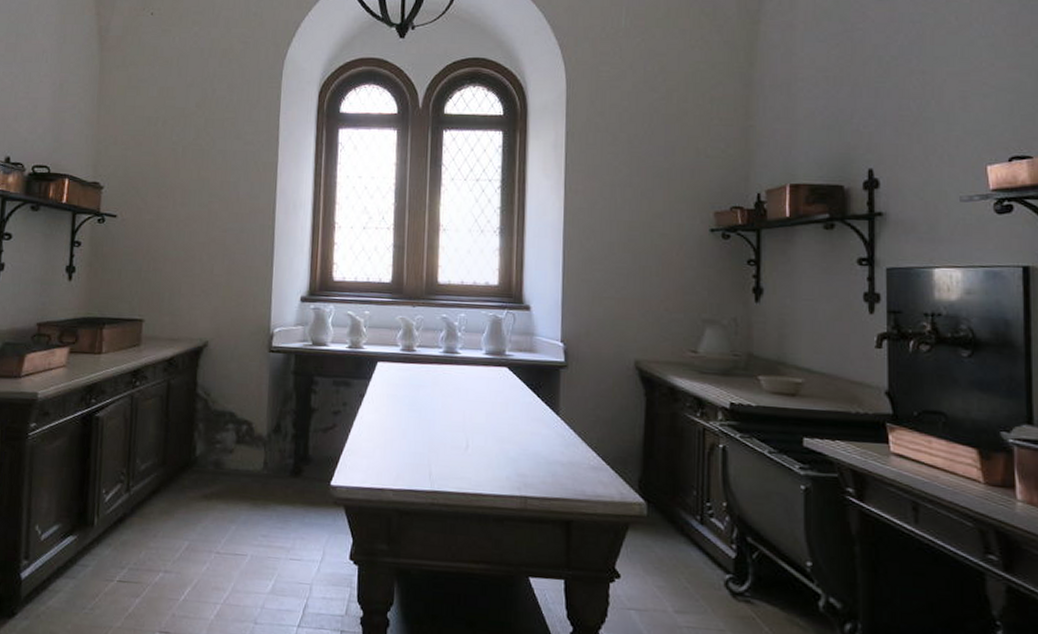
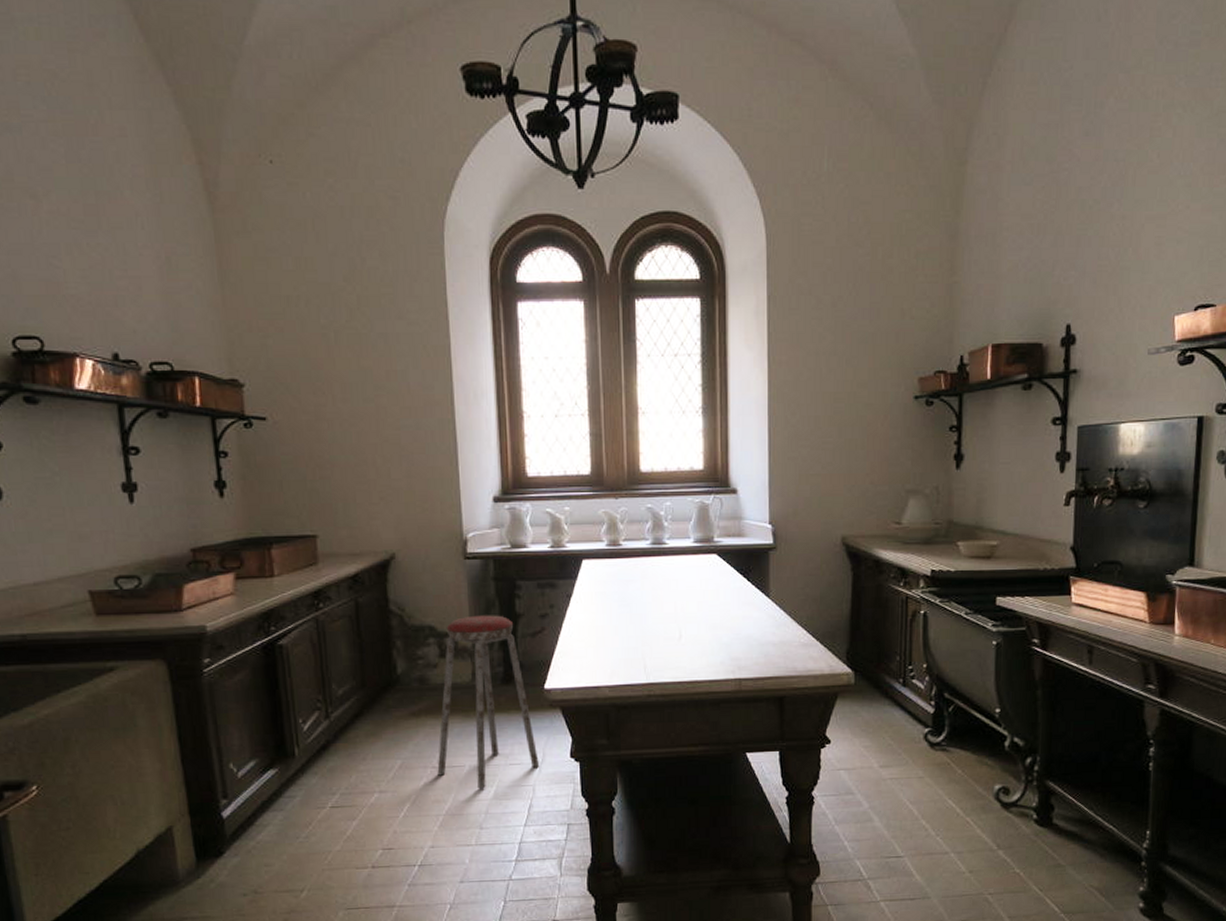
music stool: none [220,406,319,582] -> present [437,615,540,789]

